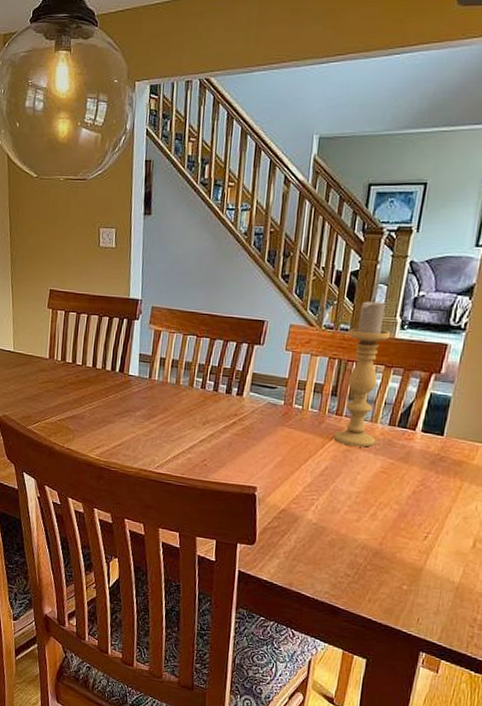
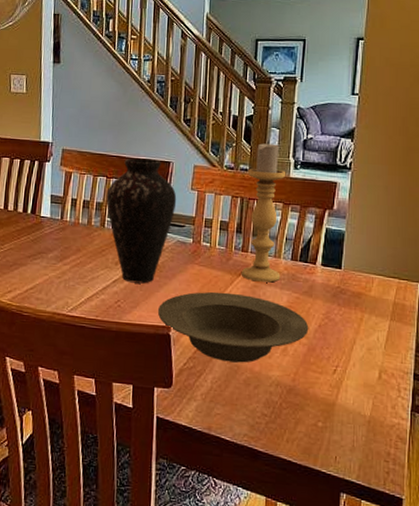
vase: none [195,316,270,444] -> present [106,158,177,284]
bowl: none [243,454,402,525] -> present [157,291,309,363]

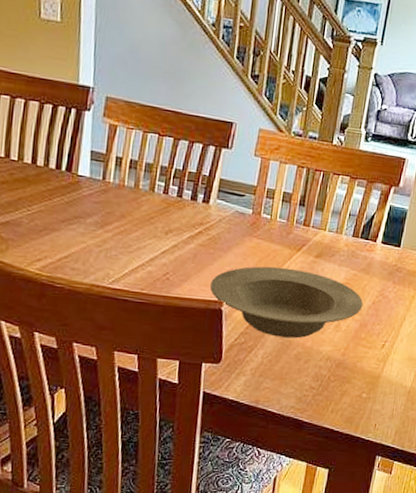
vase: present [106,158,177,284] -> none [157,114,238,256]
candle holder: present [241,141,286,283] -> none [300,108,356,259]

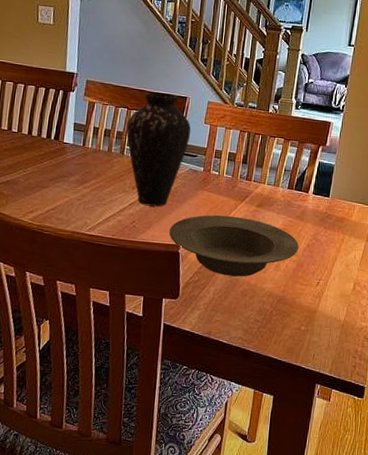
vase: none [157,114,238,256] -> present [126,92,191,207]

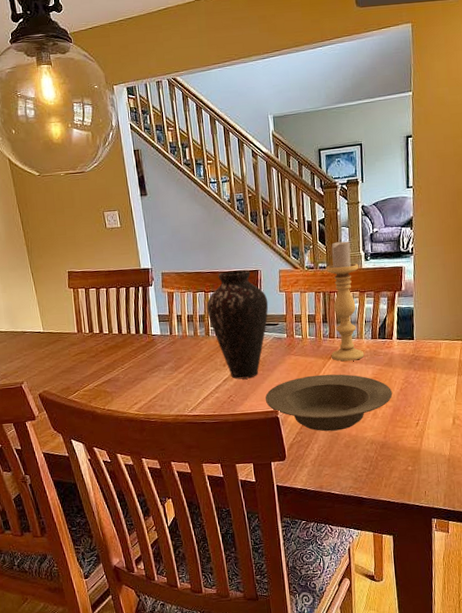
candle holder: none [244,83,289,208] -> present [326,239,365,362]

